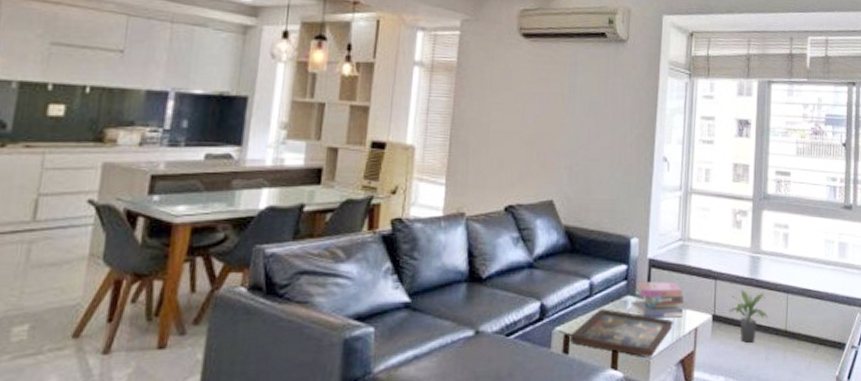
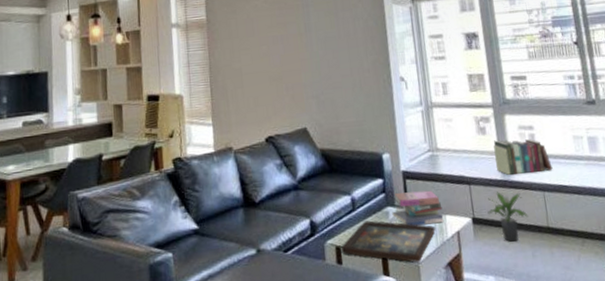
books: none [745,236,800,273] -> present [493,139,553,175]

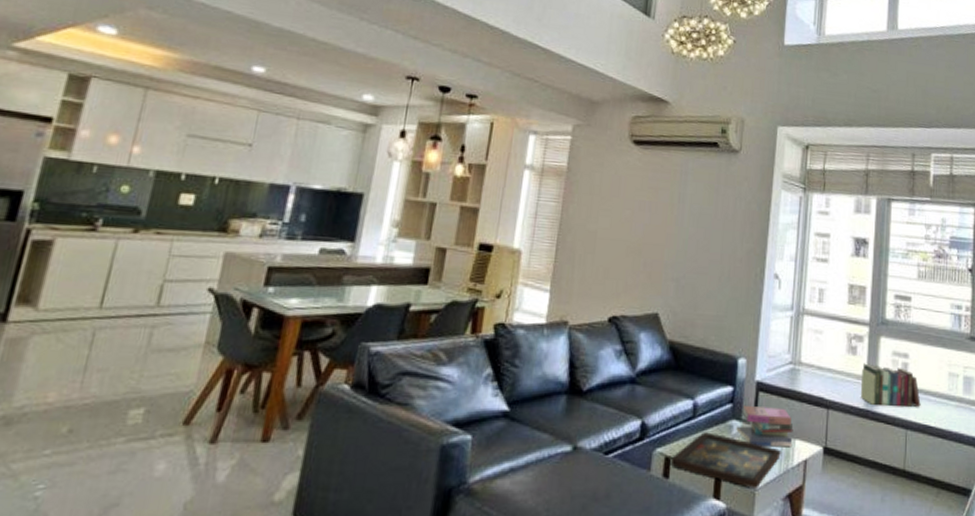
potted plant: present [487,191,529,242] -> none [842,422,885,481]

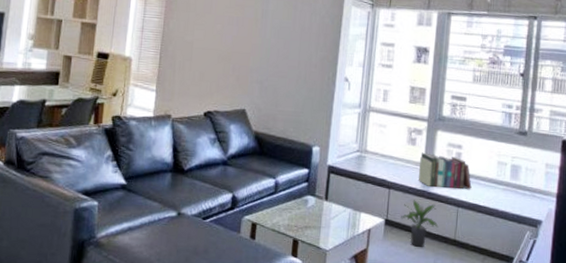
decorative tray: present [670,432,781,488] -> none [256,204,349,250]
books: present [736,404,793,448] -> none [311,184,359,219]
potted plant: none [842,422,885,481] -> present [401,200,439,247]

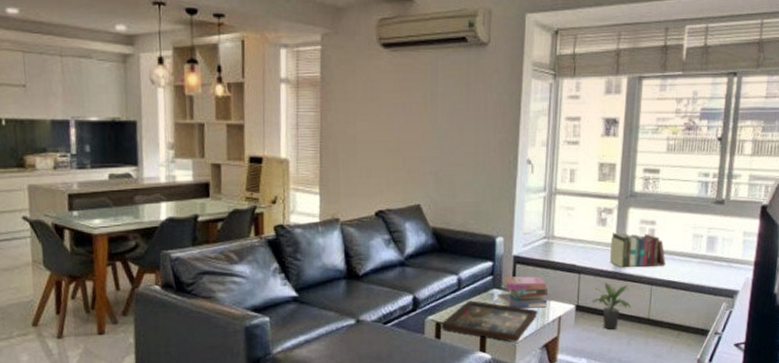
decorative tray: none [256,204,349,250] -> present [441,300,538,342]
books: none [311,184,359,219] -> present [497,276,548,309]

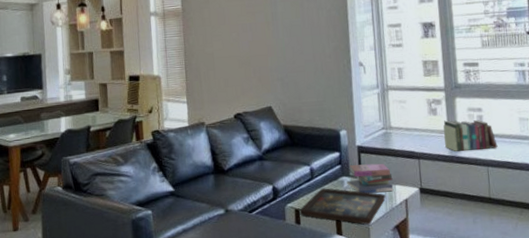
potted plant: present [592,282,632,330] -> none [434,166,472,210]

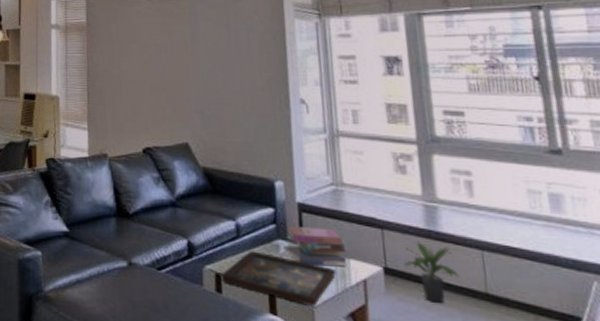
potted plant: none [434,166,472,210] -> present [404,242,460,303]
books: present [443,120,498,151] -> none [416,182,497,227]

